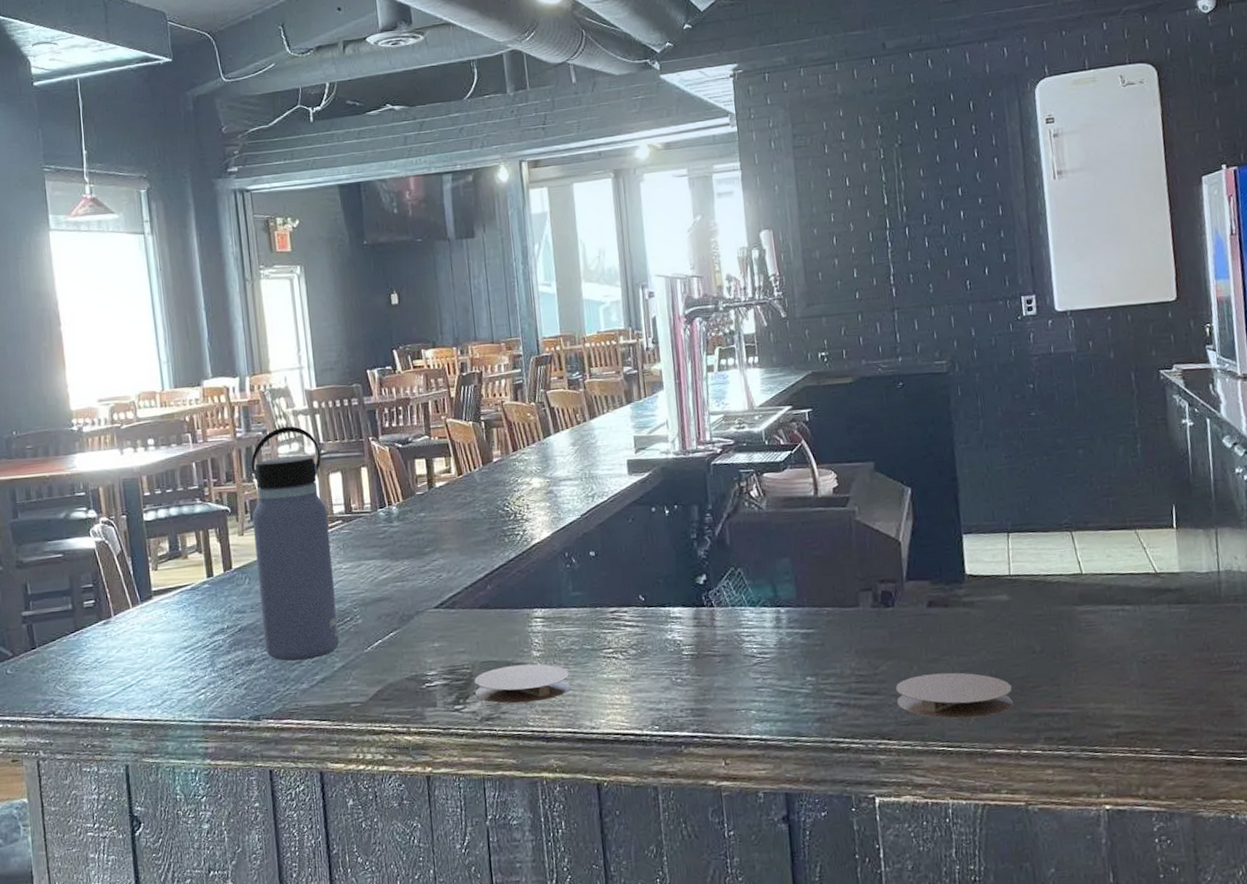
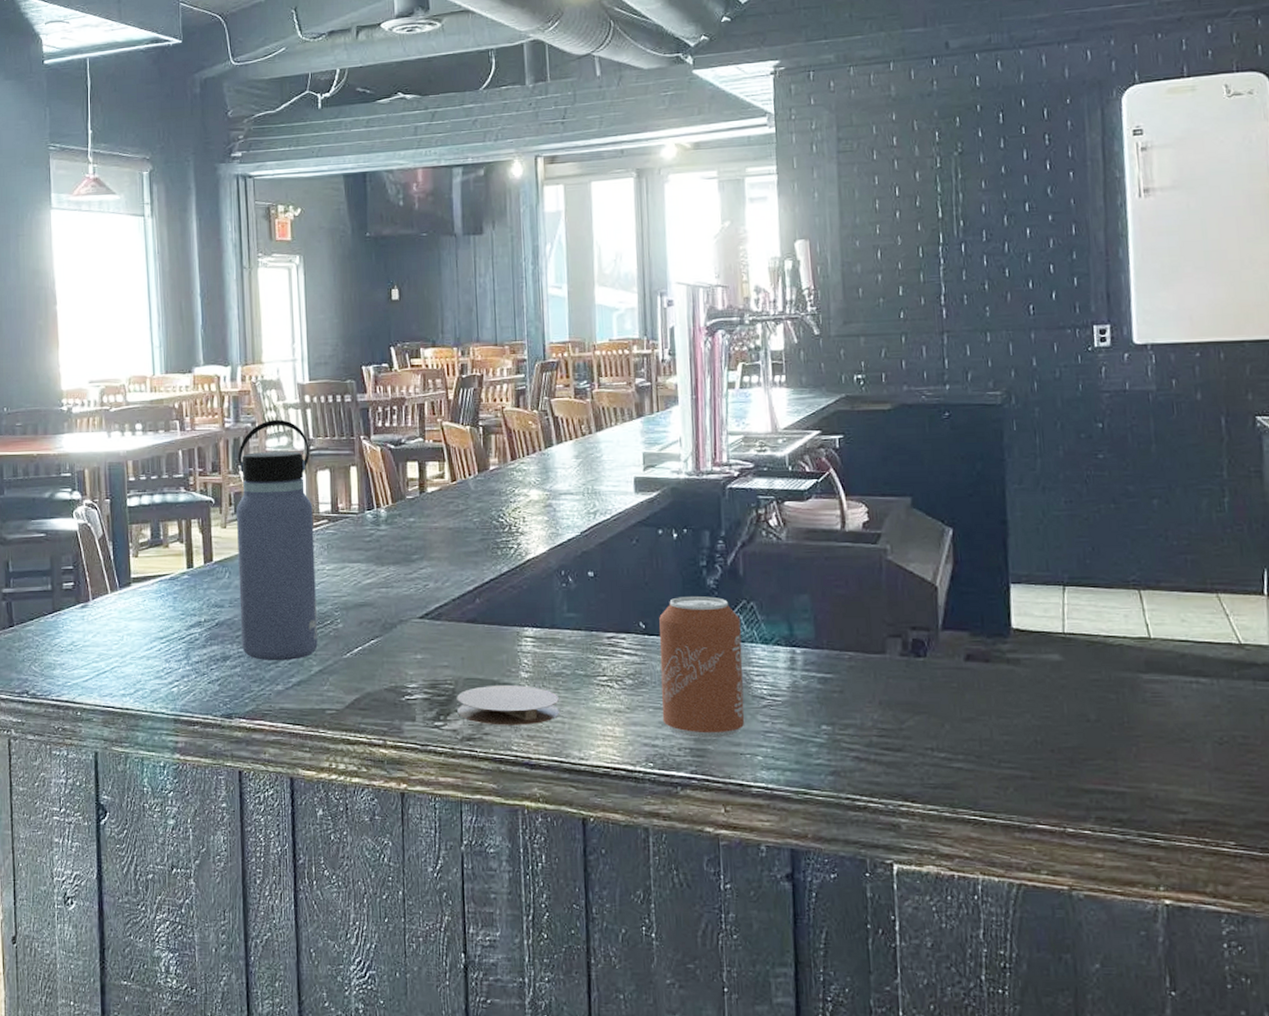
can: none [656,566,738,699] -> present [659,596,745,739]
coaster: present [895,672,1014,719] -> none [923,734,1061,787]

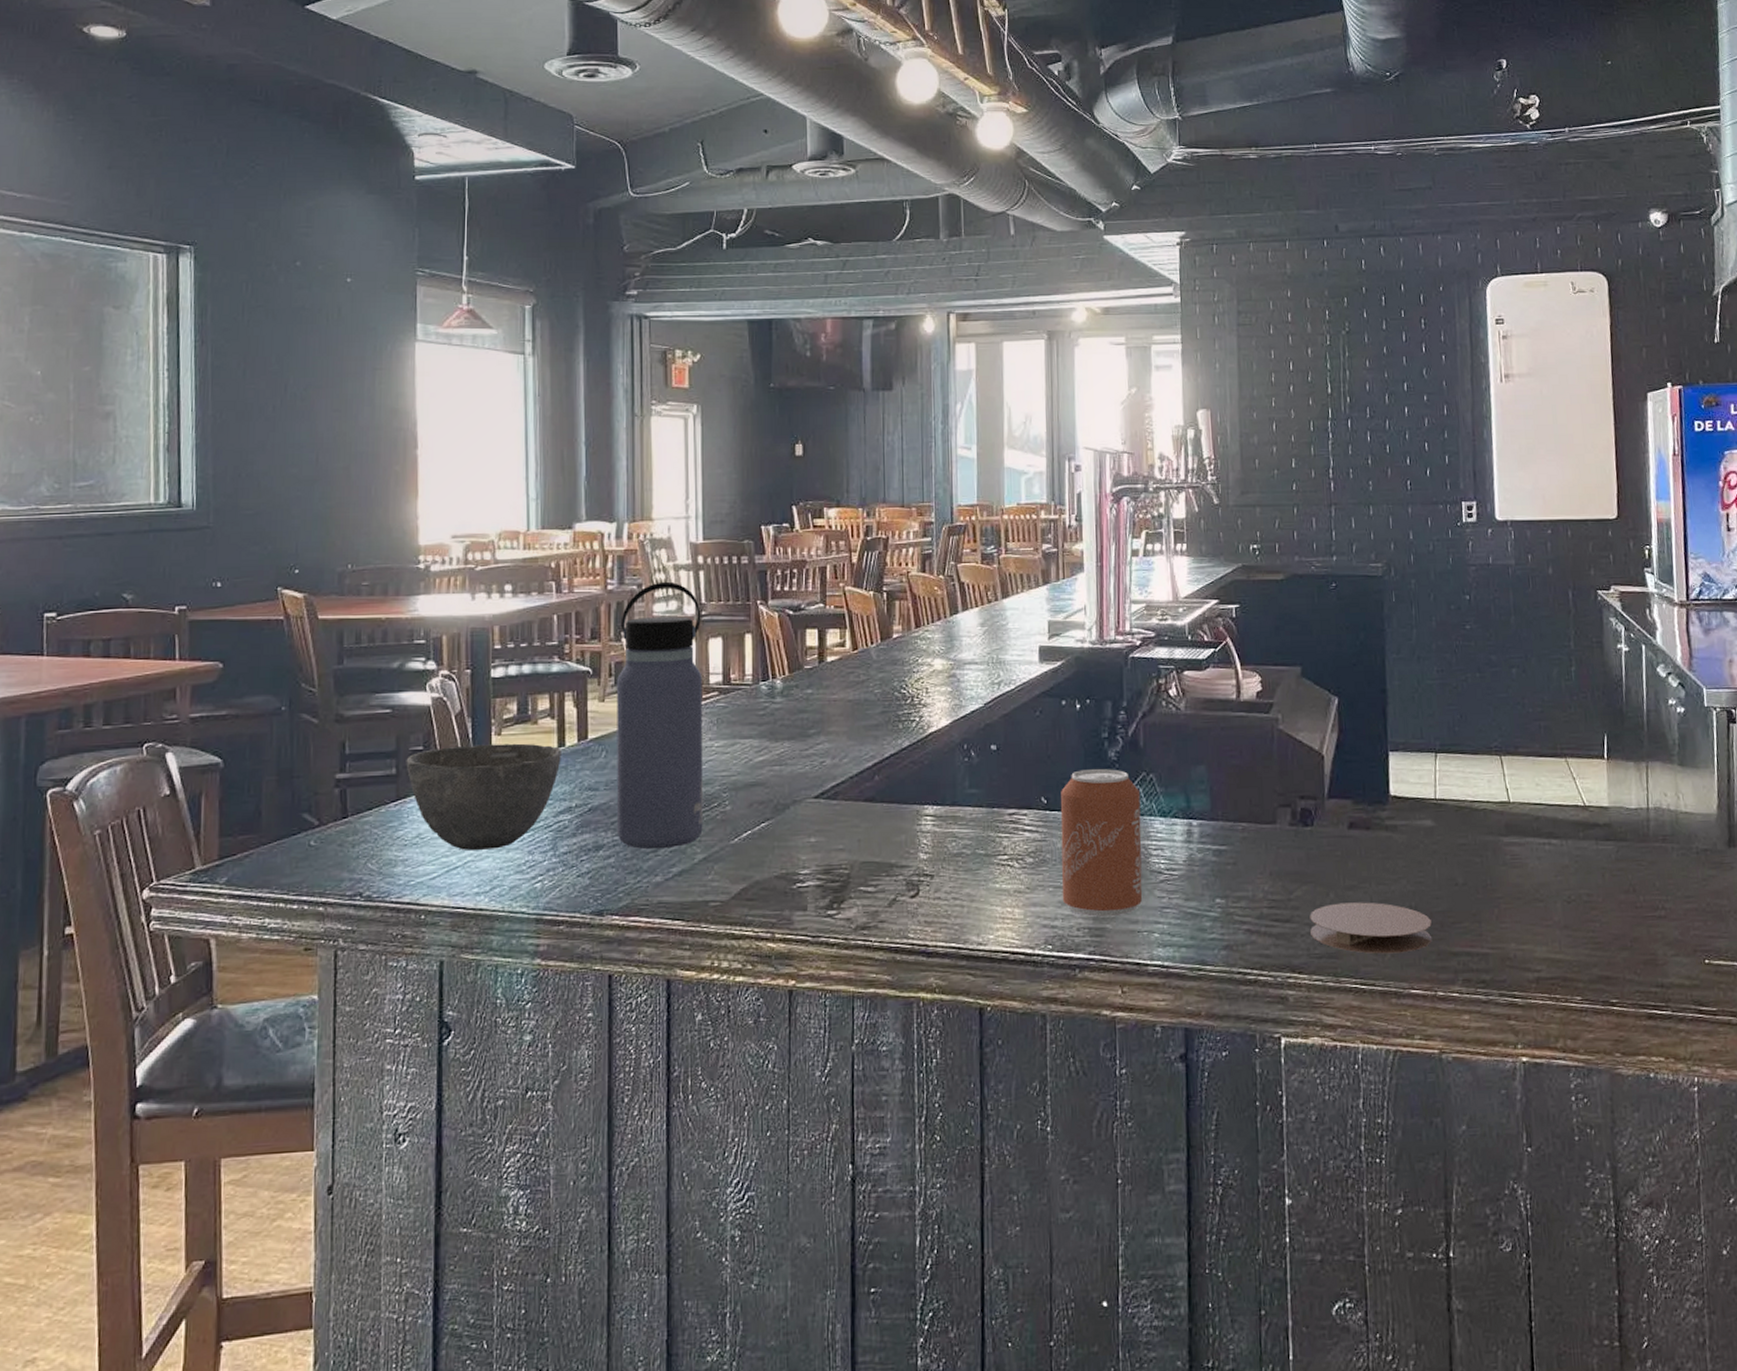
bowl: none [59,564,191,657] -> present [406,743,561,850]
coaster: present [457,684,559,726] -> none [852,867,958,912]
coaster: none [923,734,1061,787] -> present [1309,902,1433,954]

